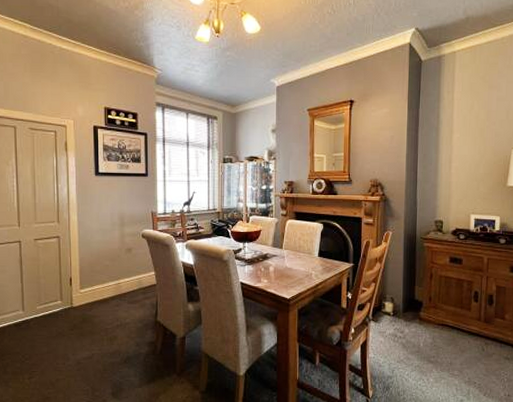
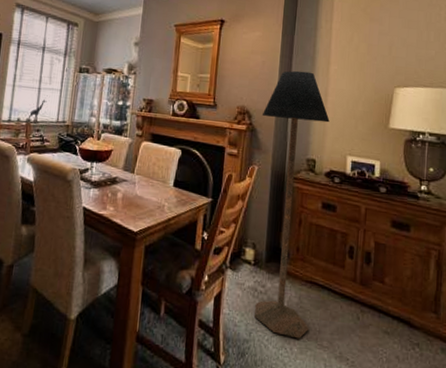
floor lamp: none [393,142,454,371] -> present [254,70,330,339]

